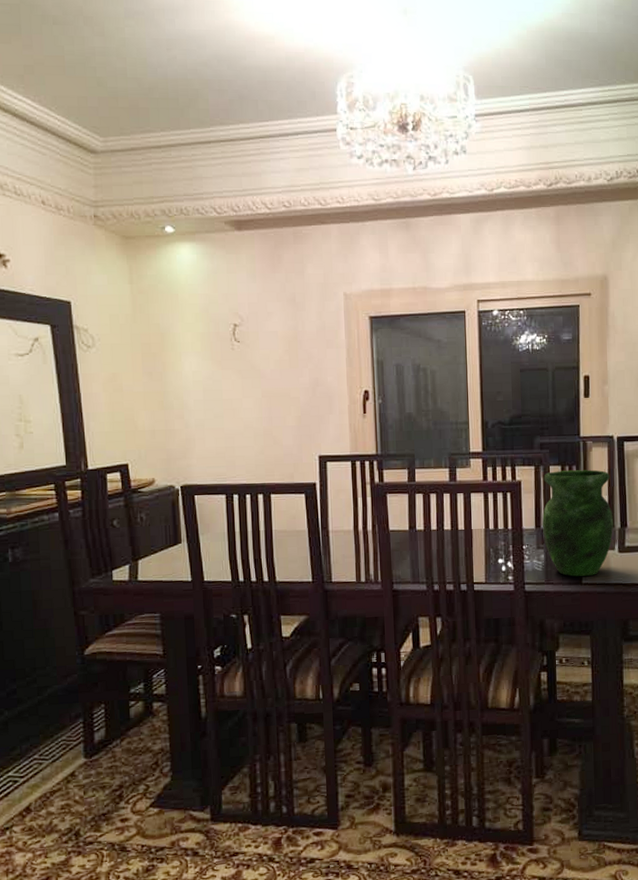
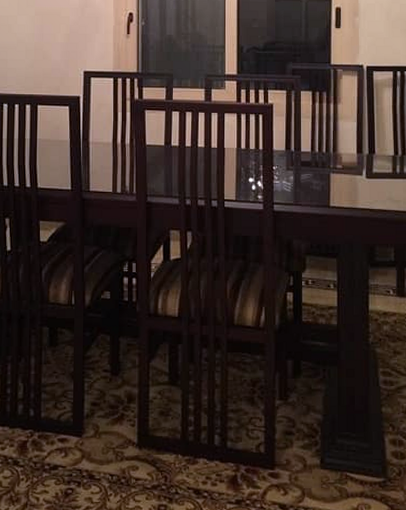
vase: present [542,469,613,577] -> none [292,96,361,199]

